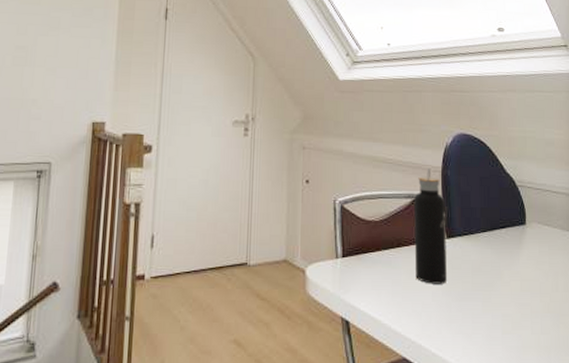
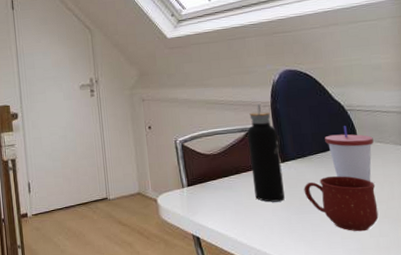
mug: none [468,260,541,327] -> present [304,176,379,232]
cup: none [494,203,542,270] -> present [325,126,374,182]

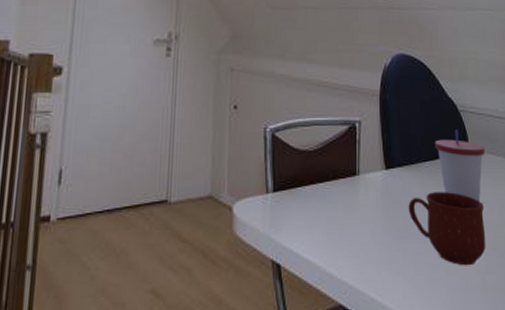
water bottle: present [247,103,285,202] -> none [351,91,386,221]

